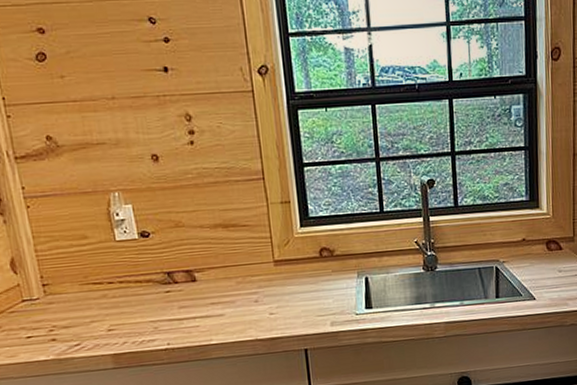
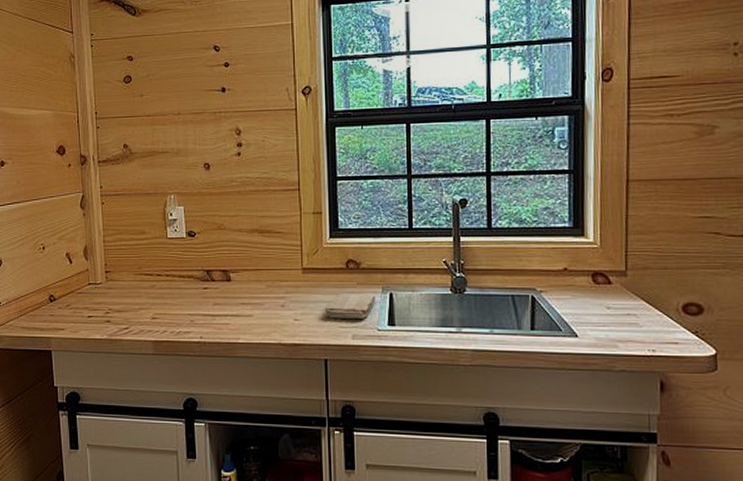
washcloth: none [301,280,352,309] -> present [325,293,375,318]

